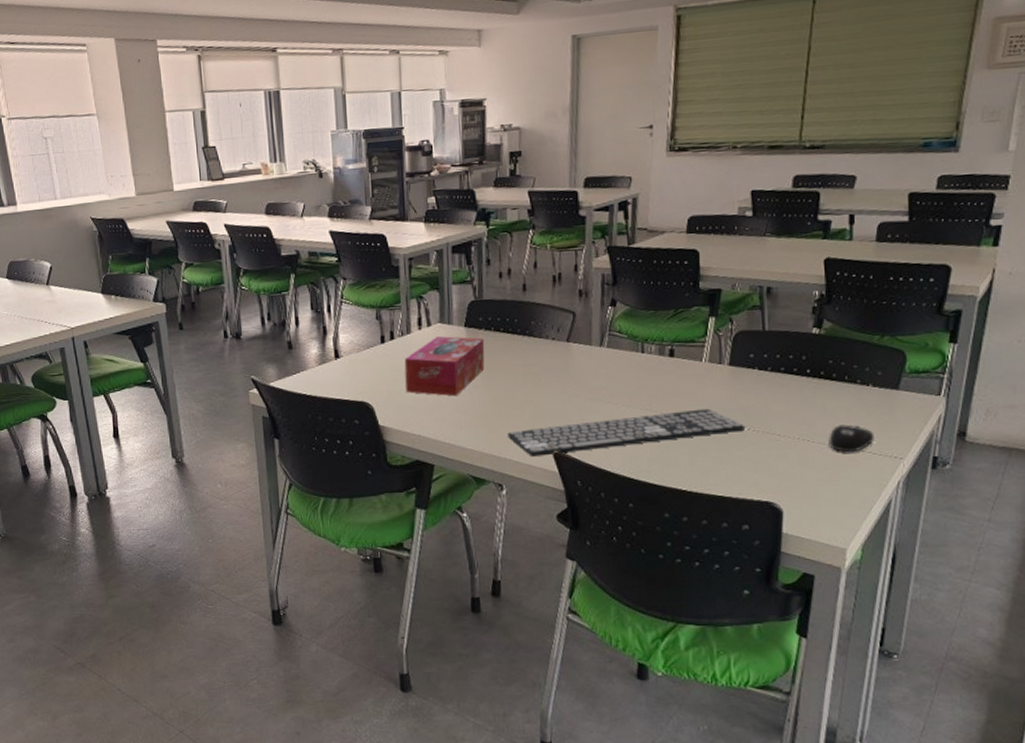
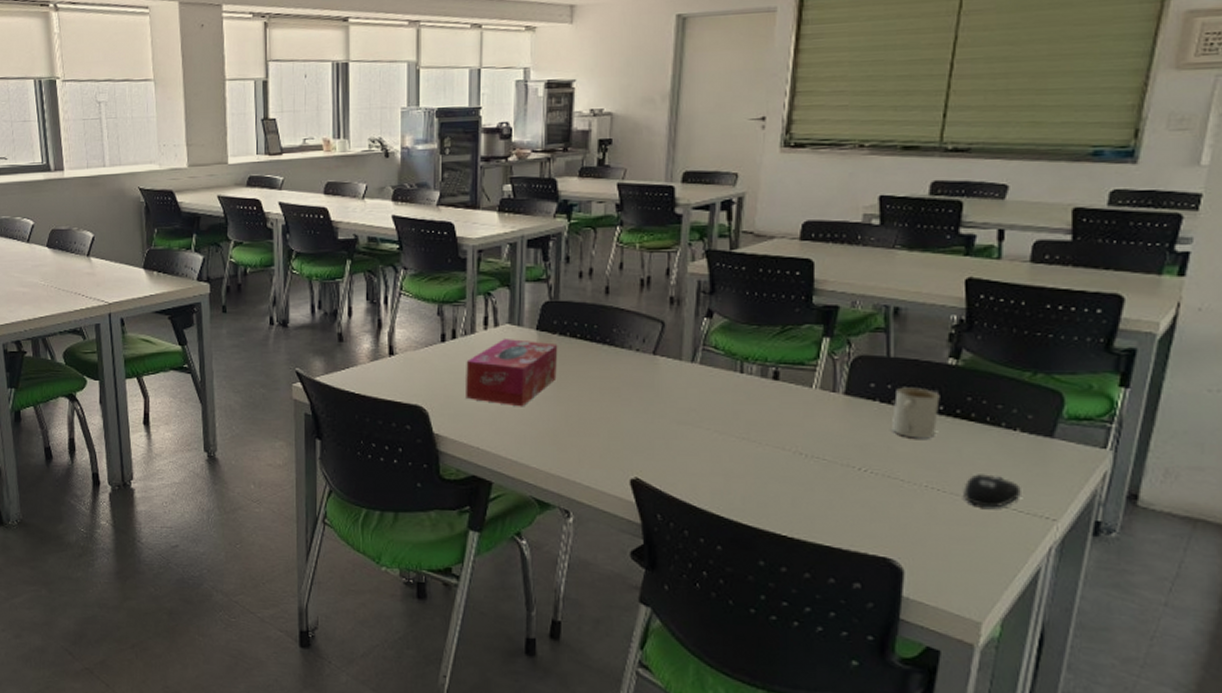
keyboard: present [508,408,746,456] -> none [579,442,862,483]
mug: none [768,355,807,399] -> present [891,387,940,439]

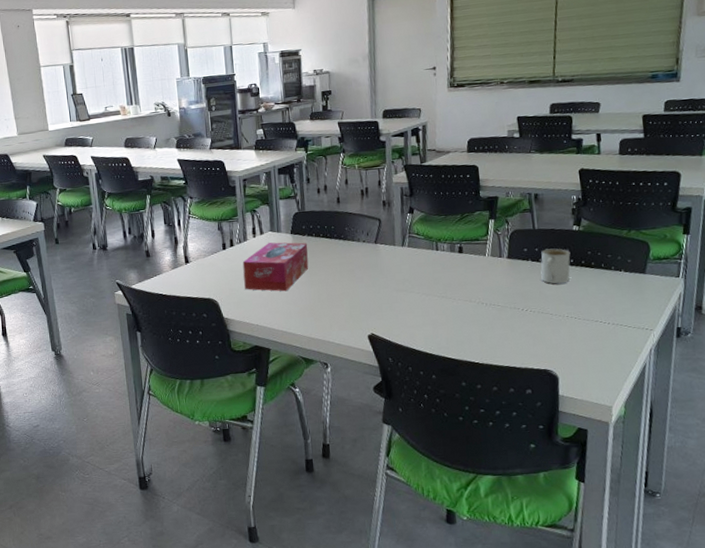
computer mouse: present [964,474,1021,508] -> none [592,303,629,327]

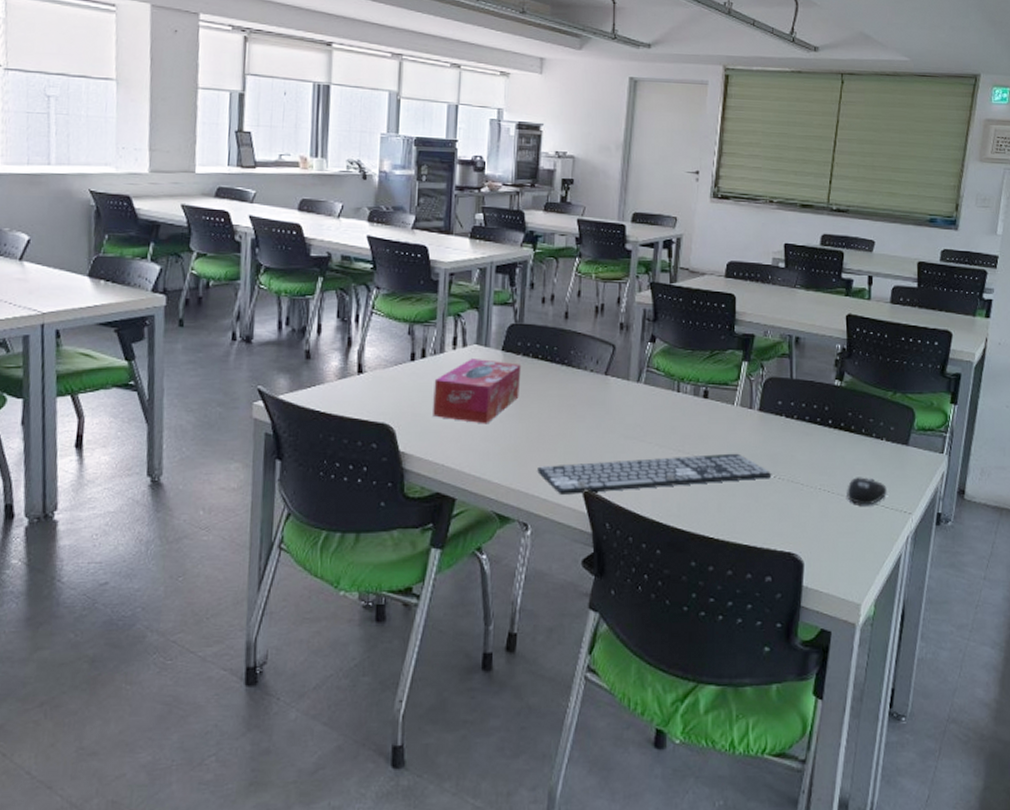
keyboard: none [330,294,524,339] -> present [537,453,772,494]
mug: present [540,248,571,284] -> none [793,404,829,448]
computer mouse: none [592,303,629,327] -> present [847,477,887,505]

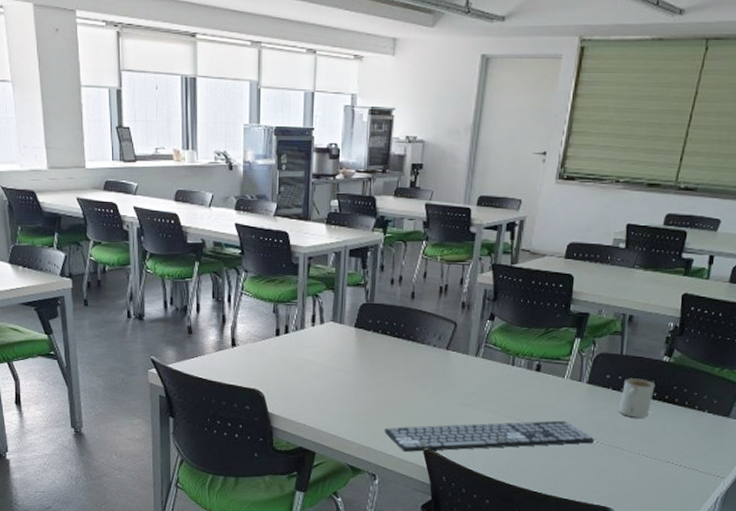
tissue box: present [433,359,522,424] -> none [296,334,372,391]
mug: none [793,404,829,448] -> present [618,378,655,418]
computer mouse: present [847,477,887,505] -> none [664,444,703,469]

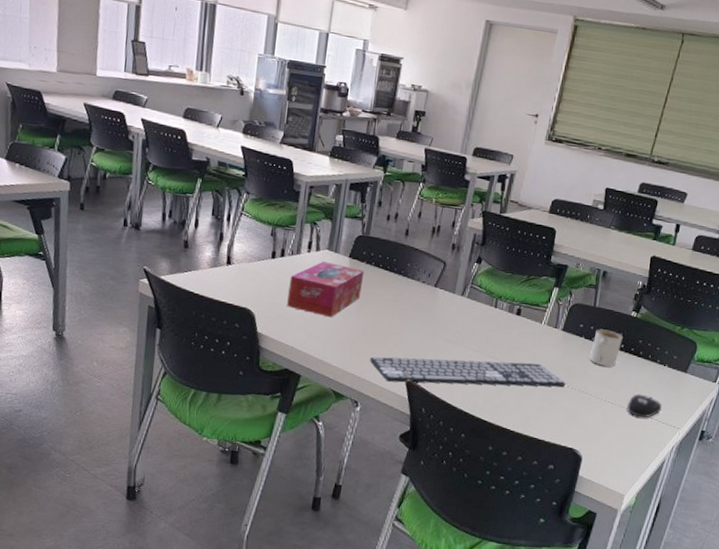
tissue box: none [296,334,372,391] -> present [287,261,365,318]
computer mouse: none [664,444,703,469] -> present [627,394,662,418]

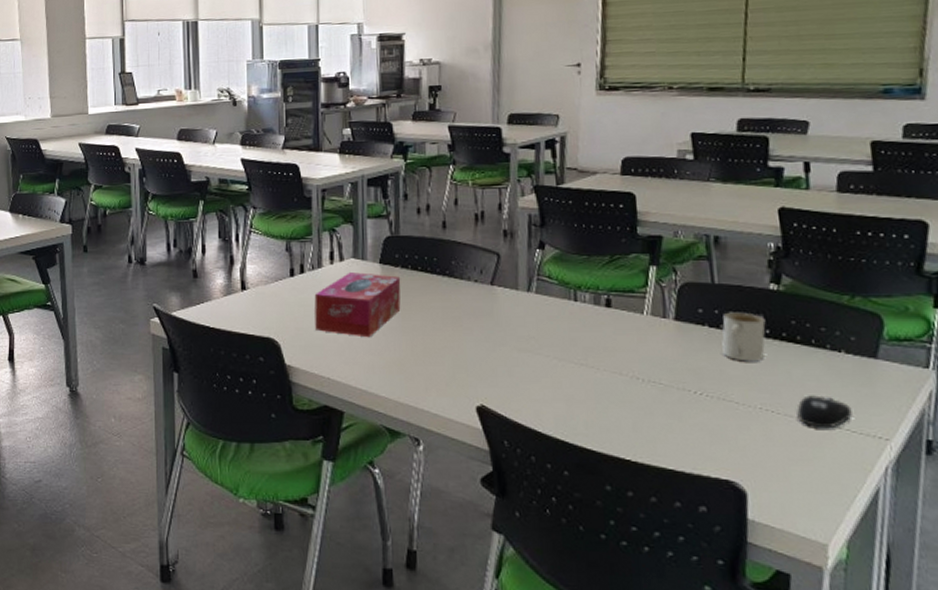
keyboard: present [370,356,566,387] -> none [425,367,697,410]

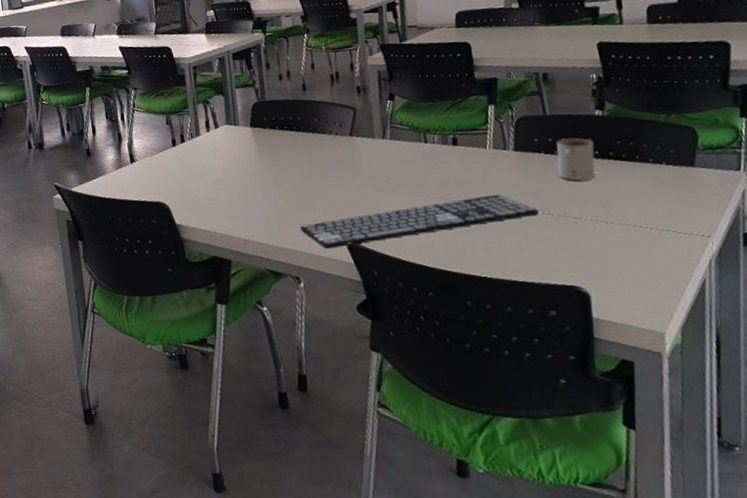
tissue box: present [314,272,401,338] -> none [195,136,273,194]
keyboard: none [425,367,697,410] -> present [300,194,540,249]
computer mouse: present [797,395,852,429] -> none [628,203,677,233]

